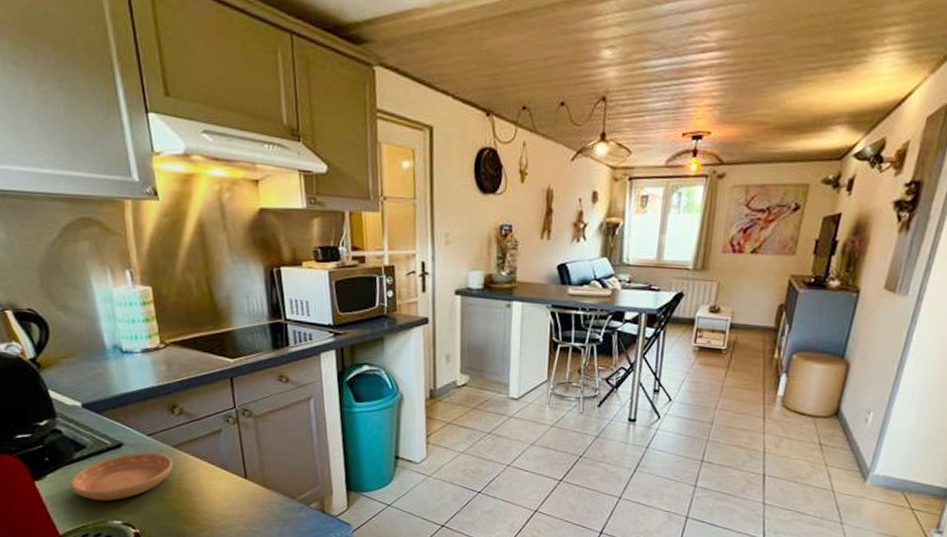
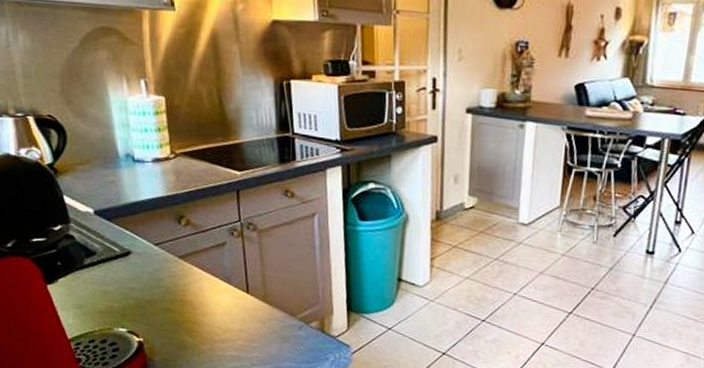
saucer: present [70,452,173,501] -> none [80,261,178,308]

